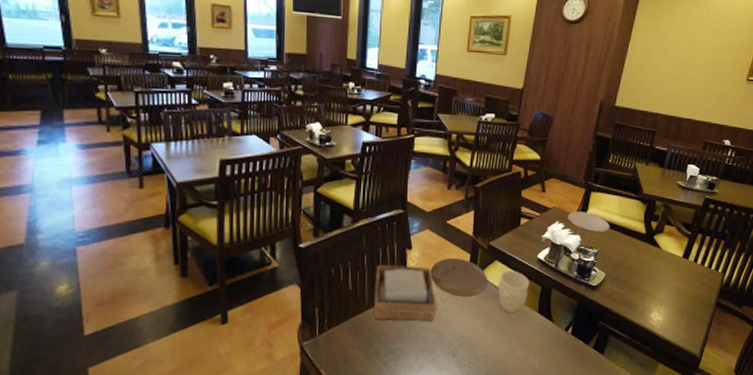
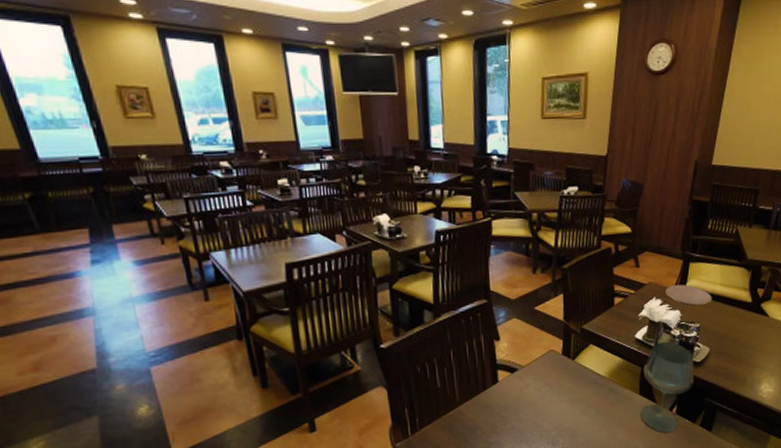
napkin holder: present [373,265,436,321] -> none [463,357,531,415]
plate: present [430,257,488,297] -> none [522,345,584,385]
cup: present [498,271,529,313] -> none [595,353,628,398]
wine glass: none [538,263,591,352] -> present [640,341,694,433]

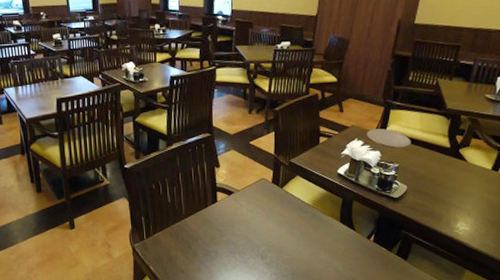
wine glass: present [640,341,694,433] -> none [340,177,392,257]

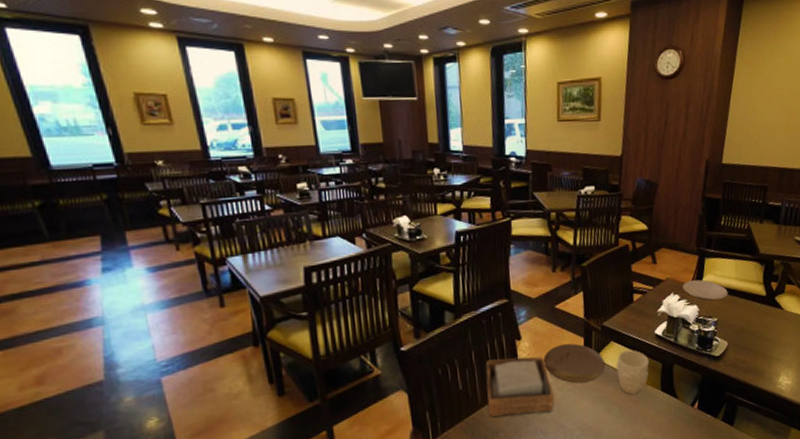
napkin holder: none [189,181,244,229] -> present [485,356,554,417]
plate: none [237,174,291,208] -> present [543,343,606,384]
cup: none [300,185,330,222] -> present [616,350,649,395]

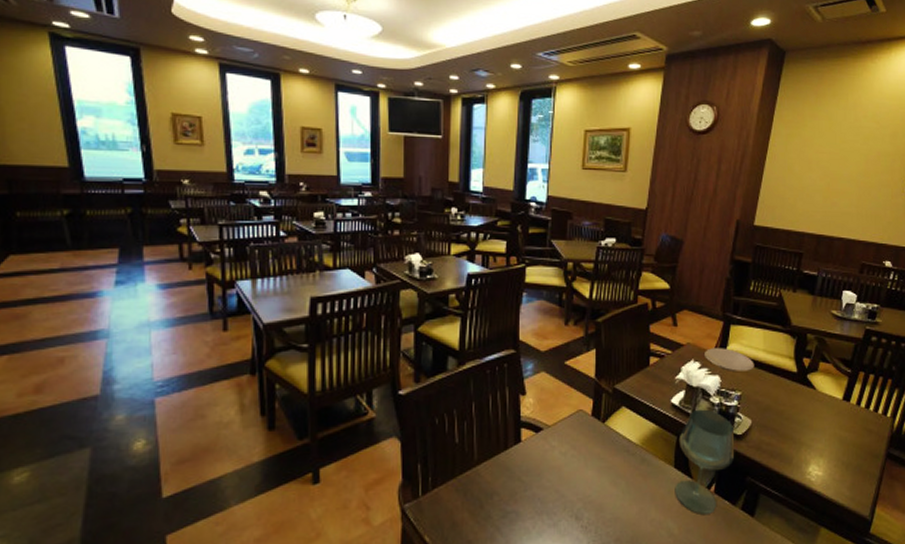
napkin holder: present [485,356,554,417] -> none [483,413,555,479]
plate: present [543,343,606,384] -> none [548,404,615,449]
cup: present [616,350,649,395] -> none [627,418,663,469]
wine glass: none [662,336,715,429] -> present [675,409,735,514]

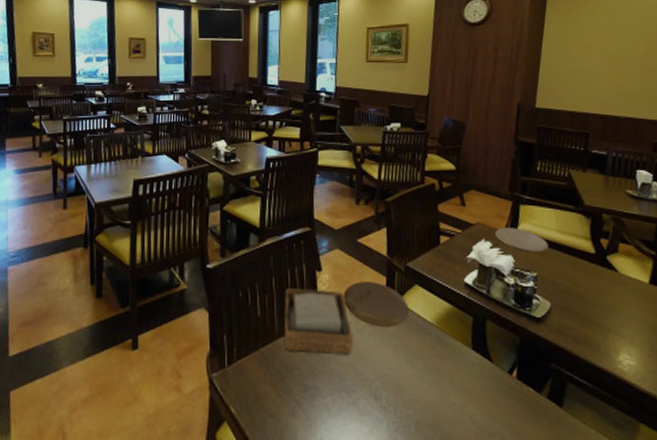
napkin holder: none [483,413,555,479] -> present [283,288,352,355]
plate: none [548,404,615,449] -> present [343,281,409,327]
wine glass: present [675,409,735,514] -> none [474,289,536,401]

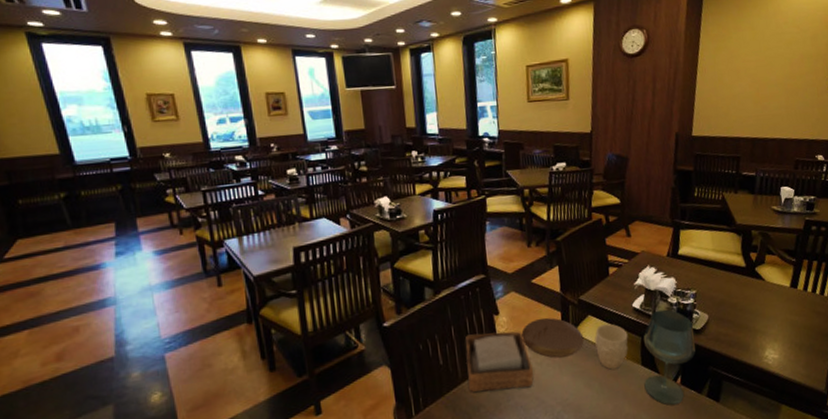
cup: none [421,297,458,349] -> present [595,323,628,370]
wine glass: none [474,289,536,401] -> present [643,309,696,405]
saucer: present [495,228,549,251] -> none [658,251,706,273]

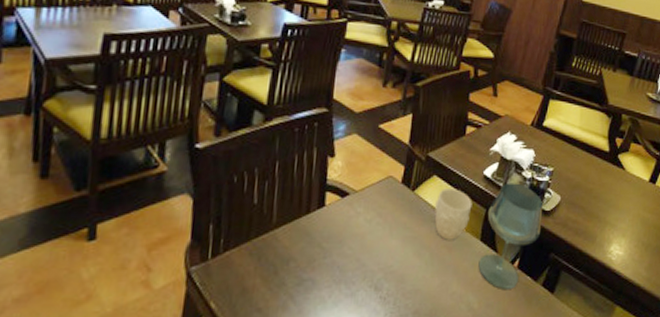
napkin holder: present [465,331,534,392] -> none [281,174,360,246]
plate: present [521,317,584,358] -> none [355,169,424,218]

